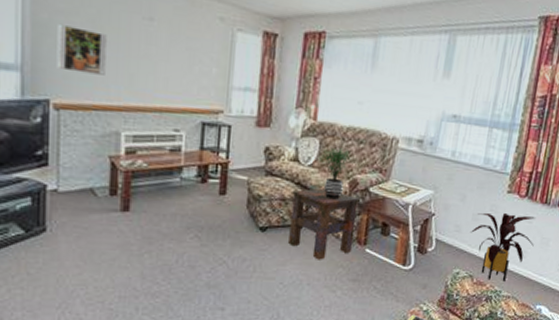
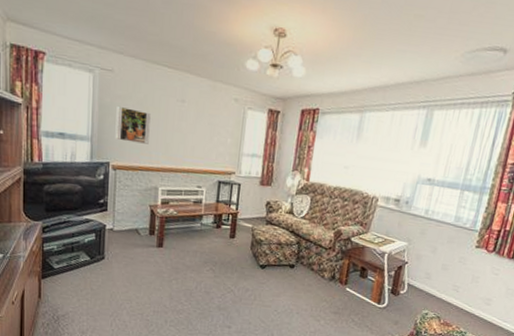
side table: present [288,188,360,260] -> none [283,236,343,295]
potted plant: present [317,147,350,200] -> none [308,203,336,246]
house plant: present [469,213,536,281] -> none [439,264,503,324]

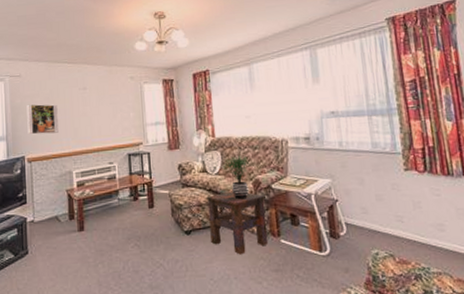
side table: none [283,236,343,295] -> present [206,191,269,255]
potted plant: none [308,203,336,246] -> present [222,155,249,200]

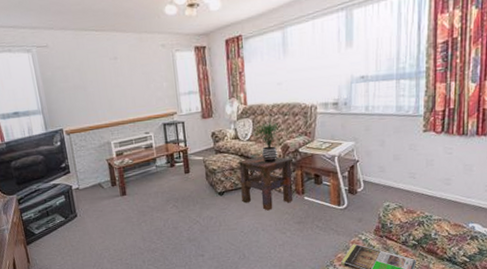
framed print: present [27,104,59,135] -> none [58,76,93,107]

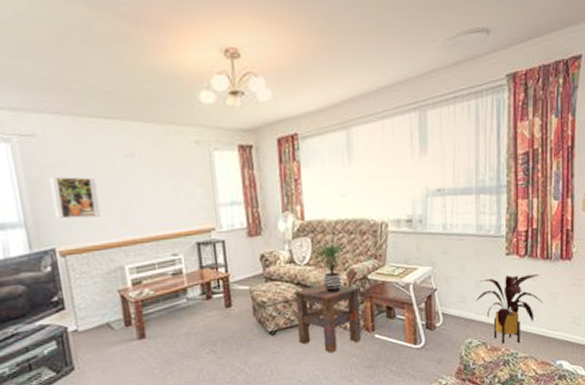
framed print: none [58,76,93,107] -> present [49,176,100,219]
house plant: none [393,148,457,207] -> present [475,274,543,344]

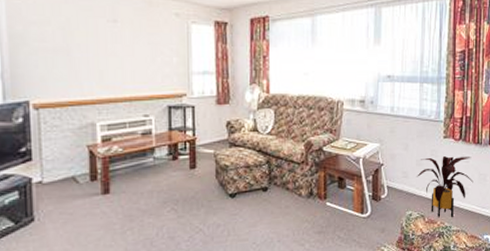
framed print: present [49,176,100,219] -> none [32,33,78,74]
side table: present [293,283,362,354] -> none [255,152,316,218]
potted plant: present [312,242,343,293] -> none [274,115,302,162]

